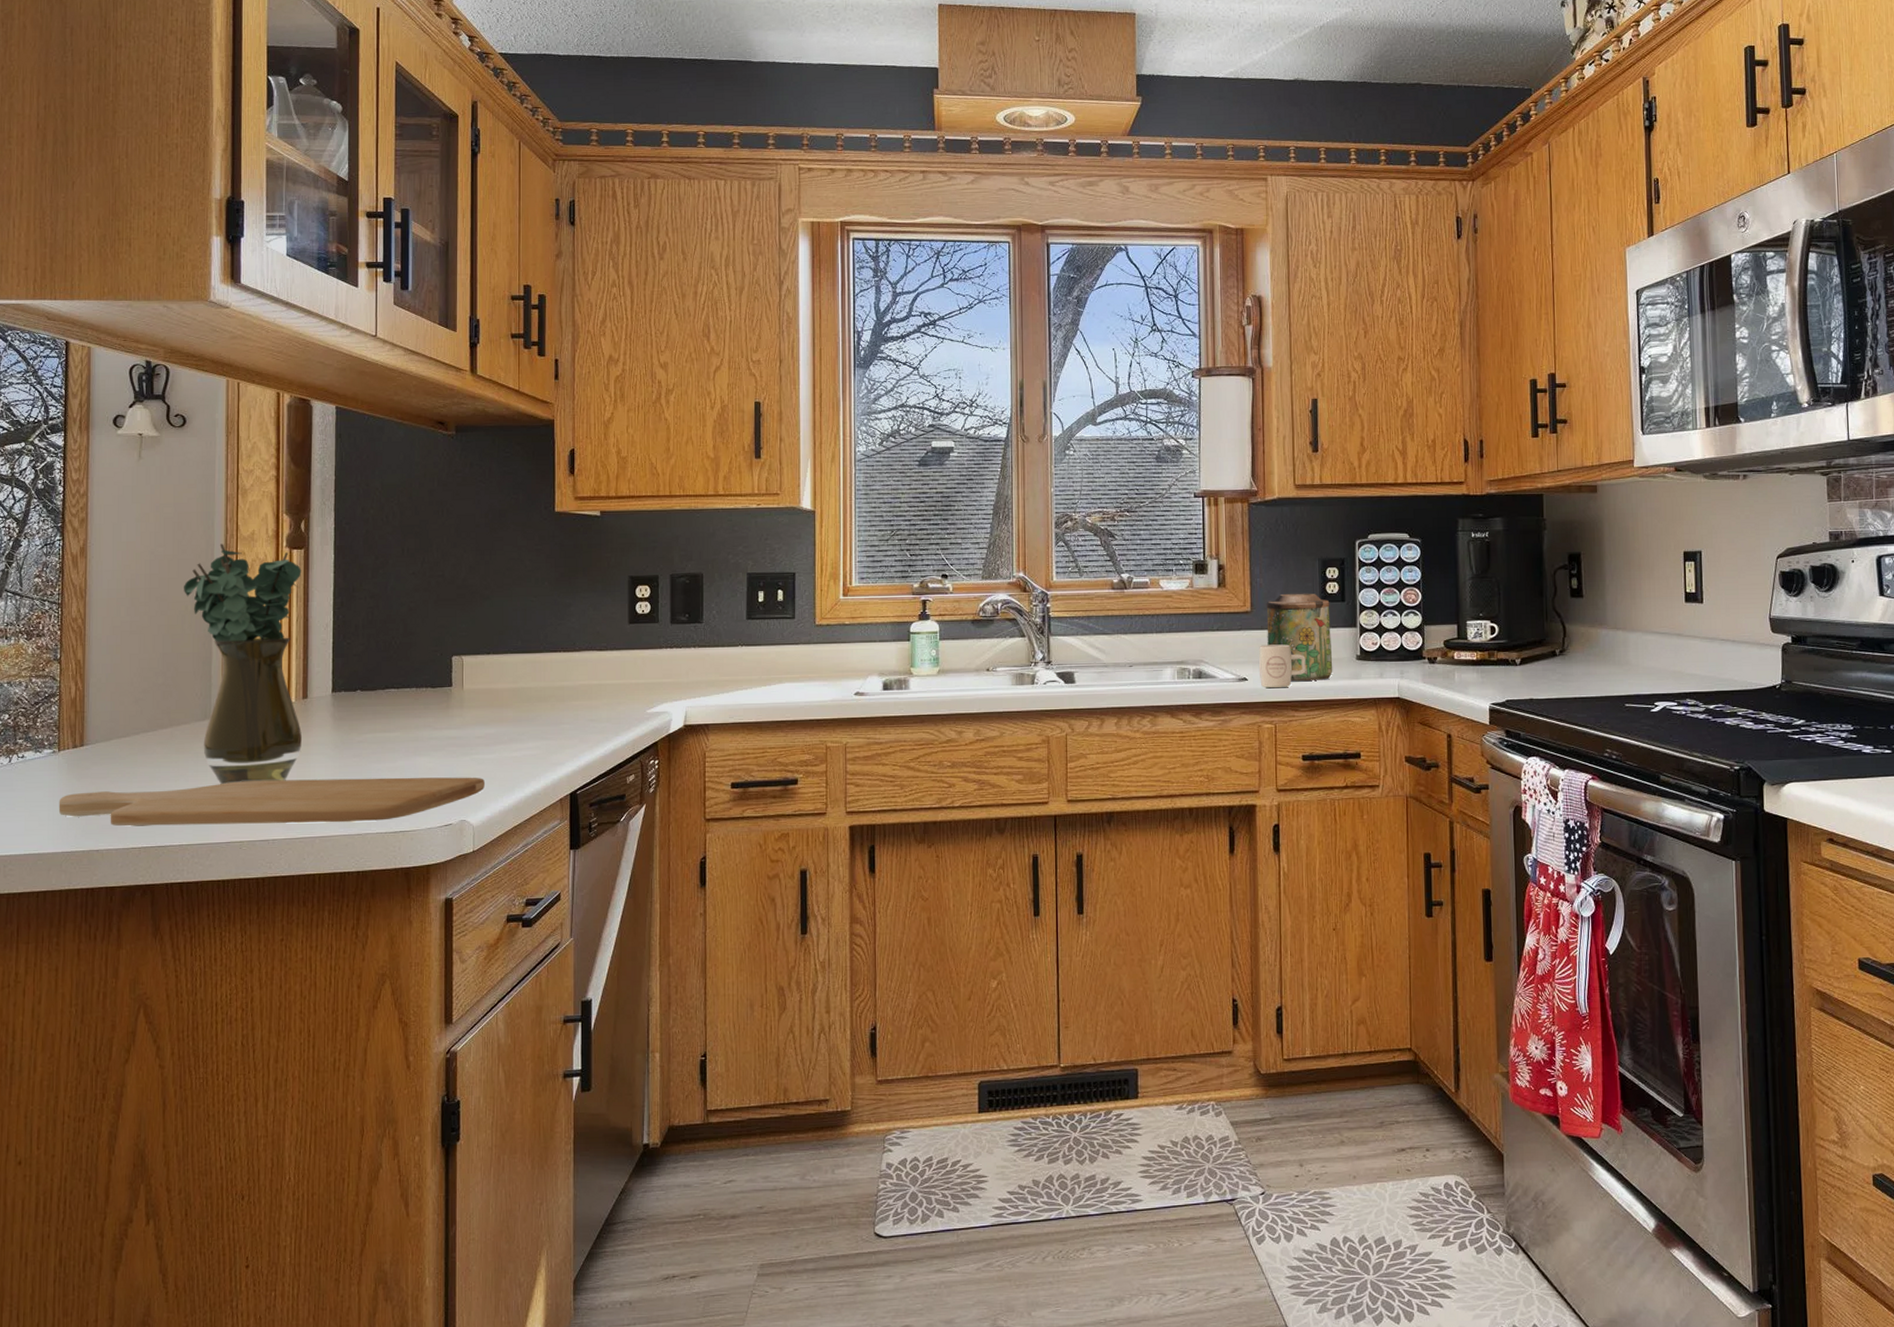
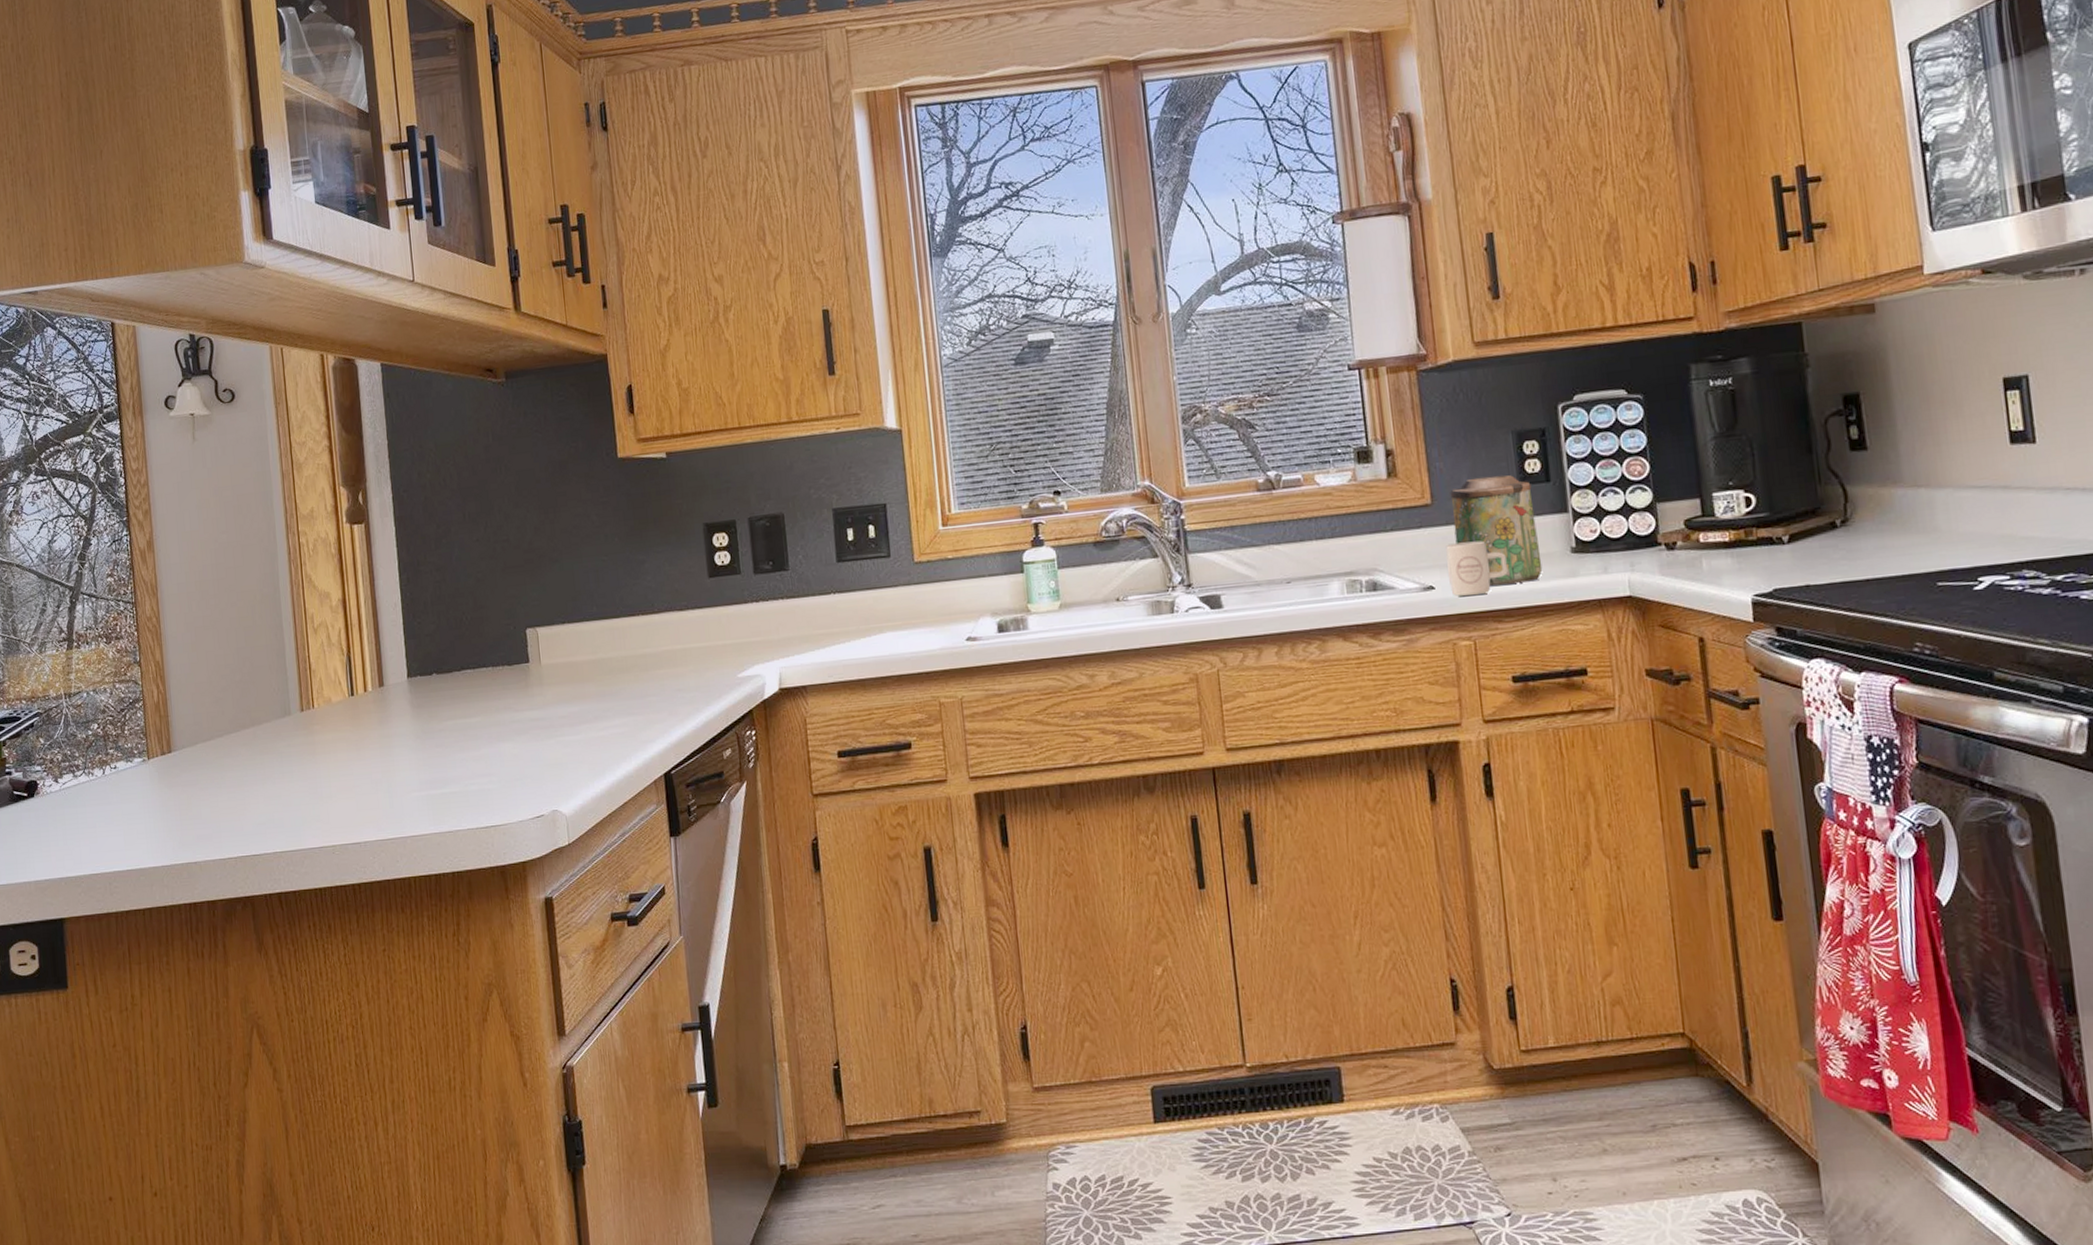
chopping board: present [58,777,486,827] -> none [153,761,574,836]
vase: present [184,544,302,785] -> none [250,524,384,786]

